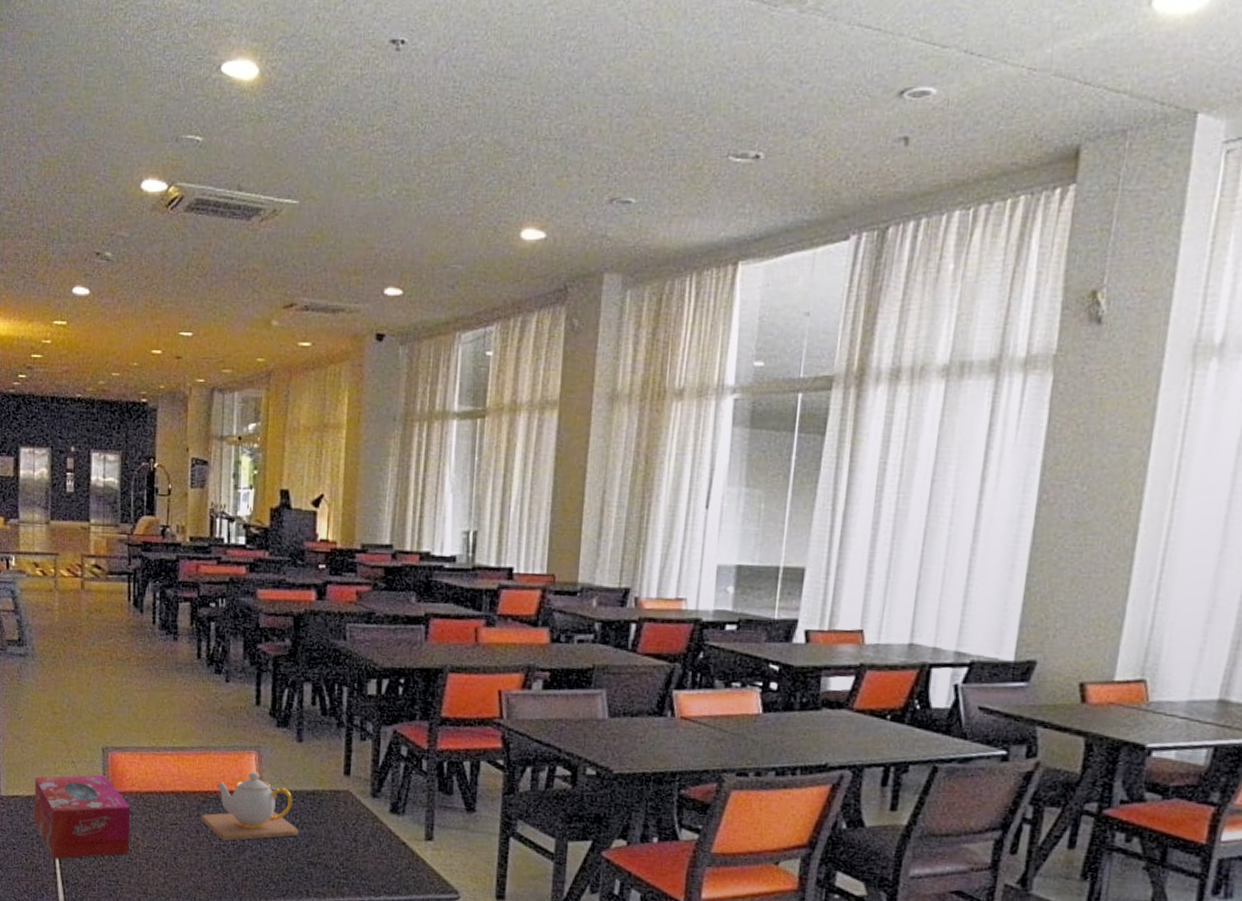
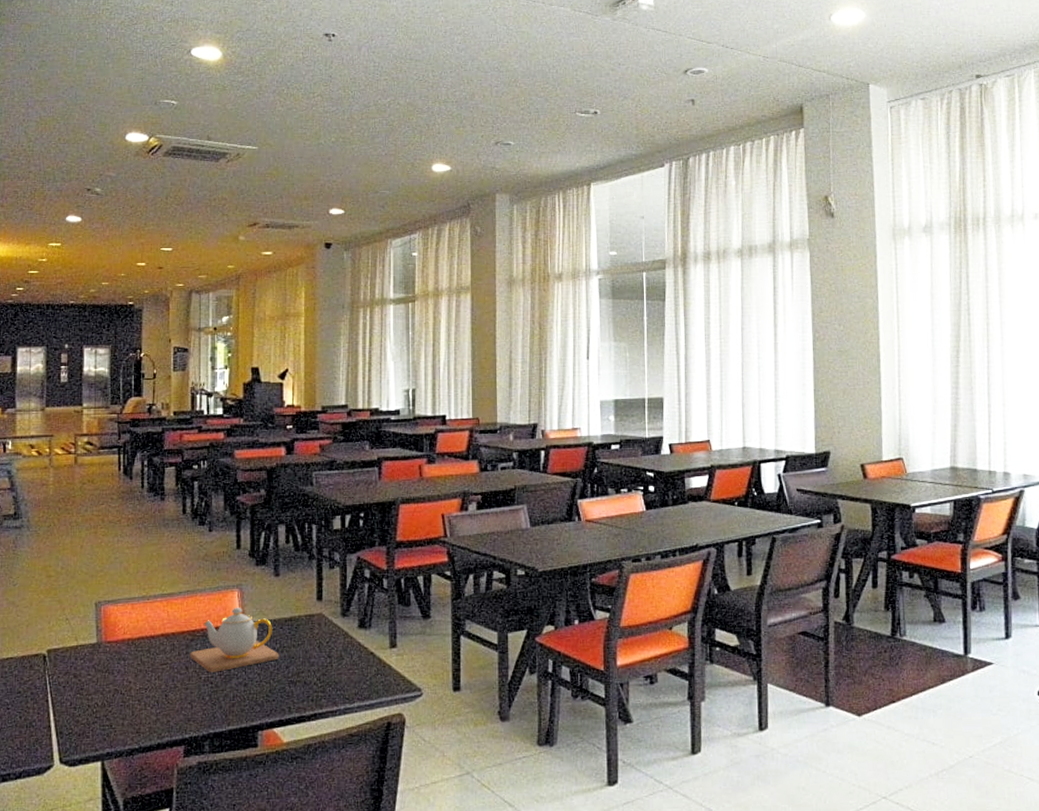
tissue box: present [34,774,131,860] -> none [28,627,123,713]

